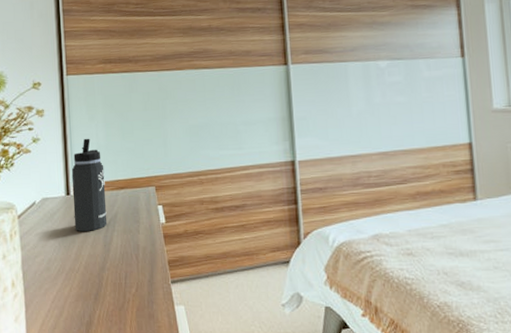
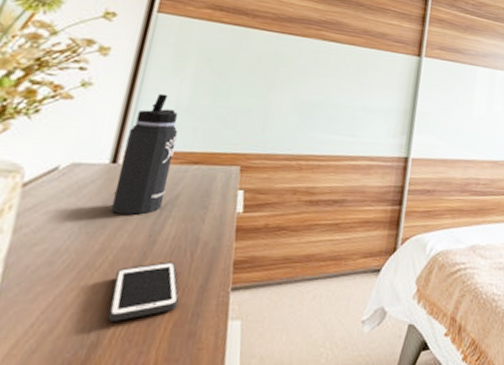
cell phone: none [90,263,136,307] -> present [108,261,179,321]

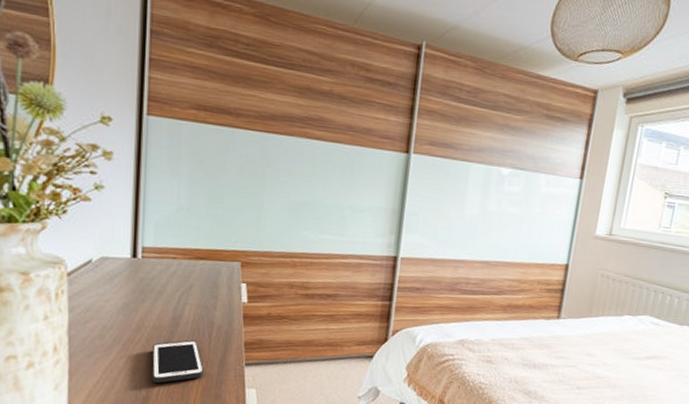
thermos bottle: present [111,93,178,215] -> none [139,195,183,302]

